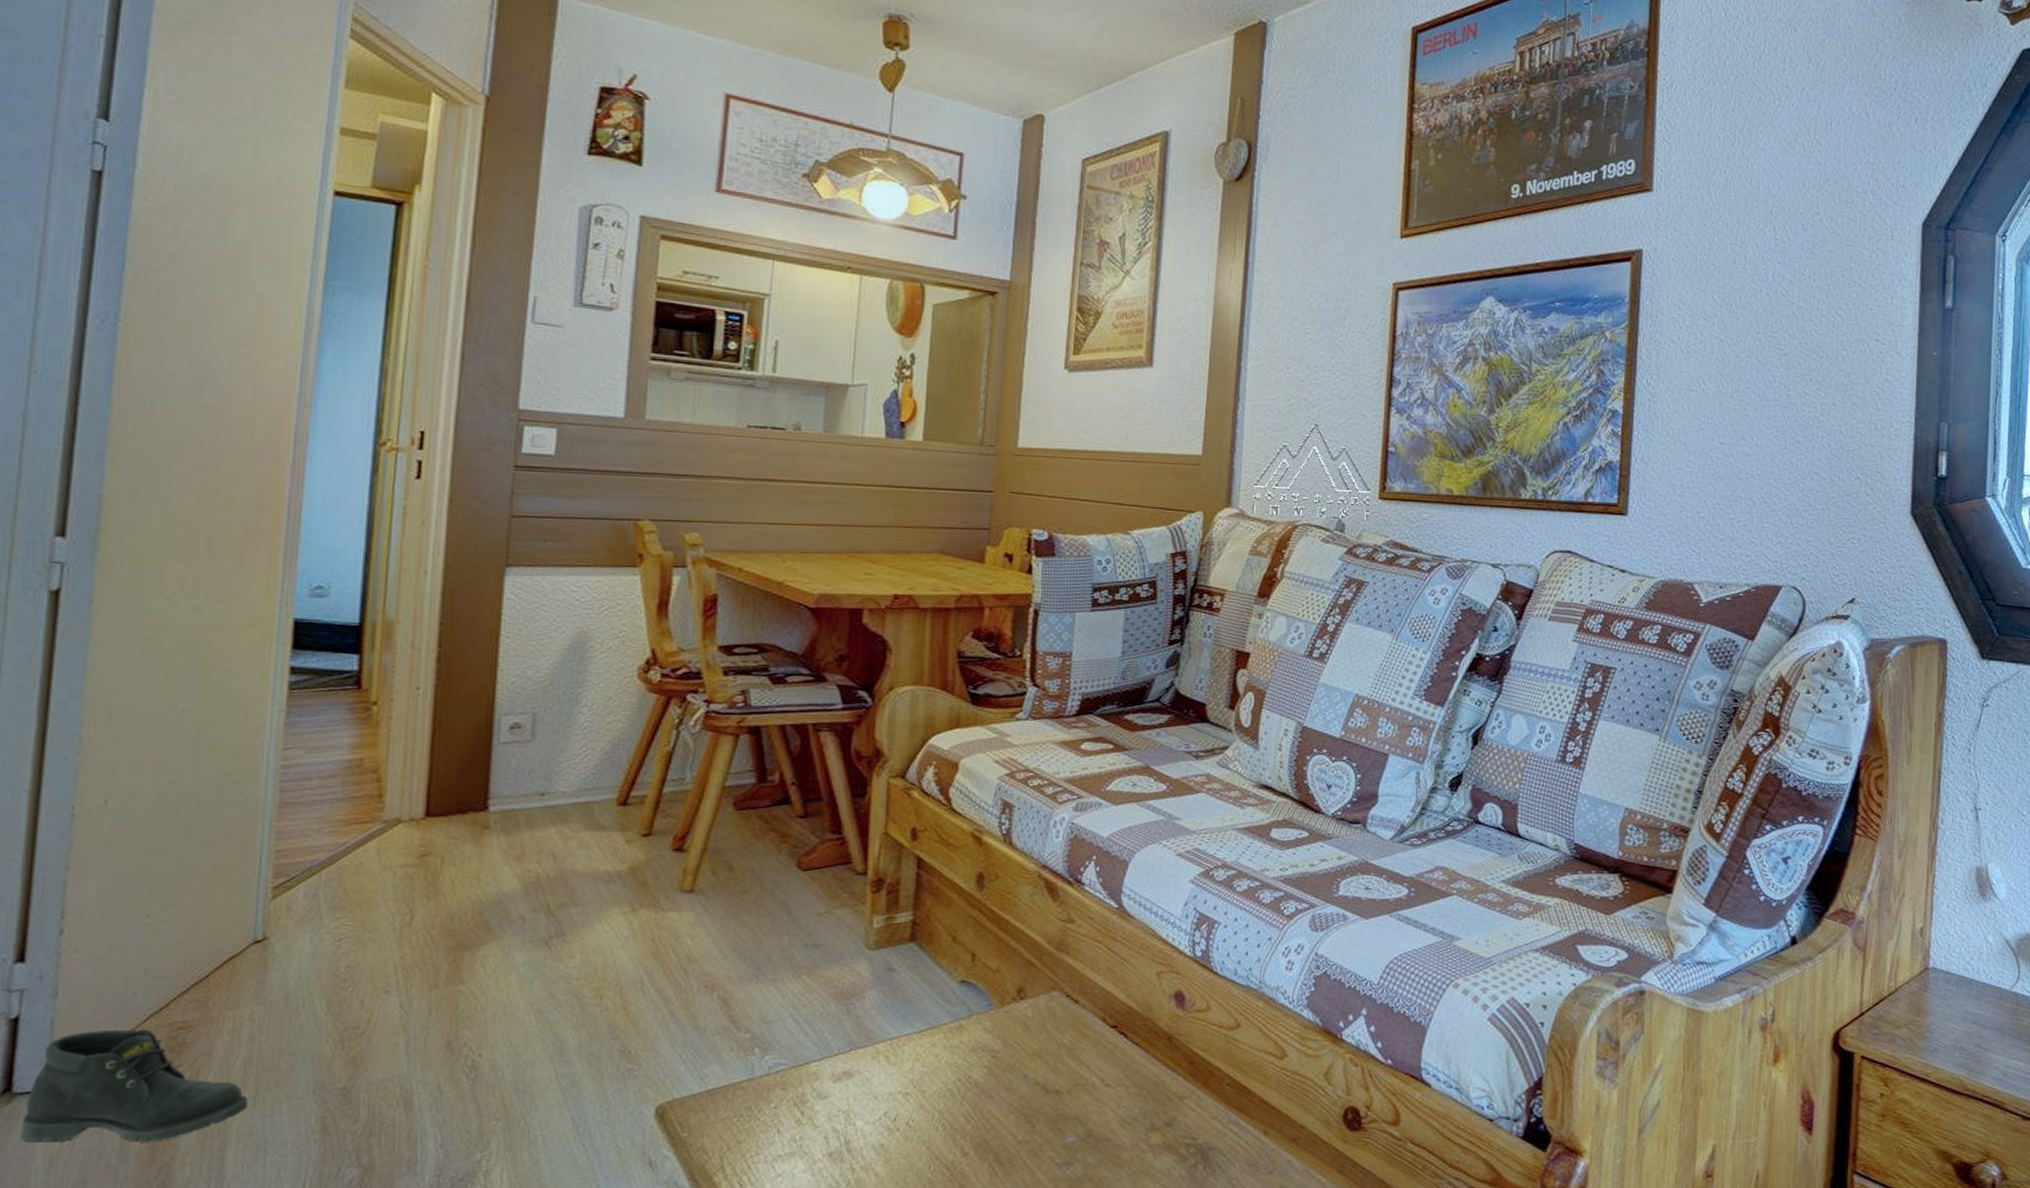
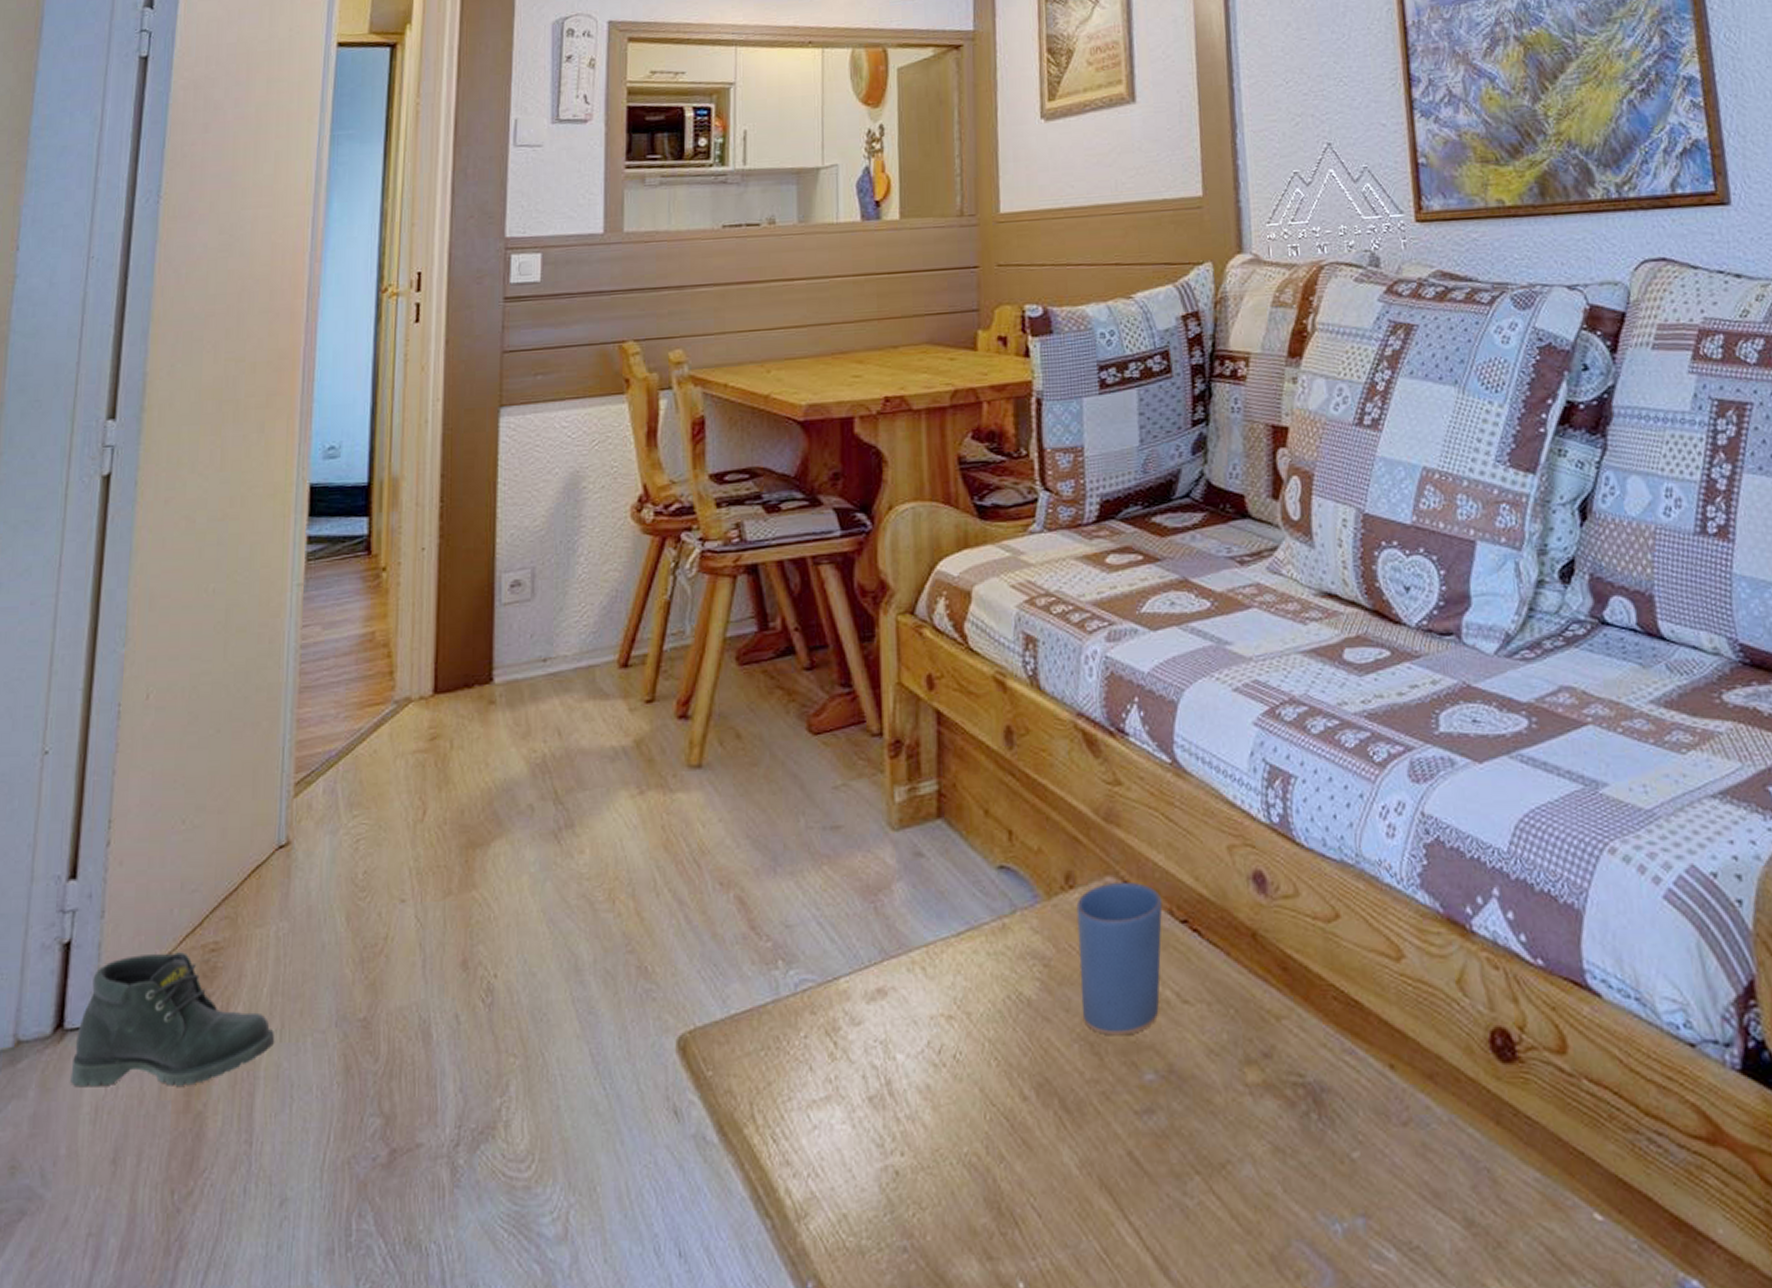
mug: none [1020,996,1098,1110] -> present [1076,881,1163,1036]

